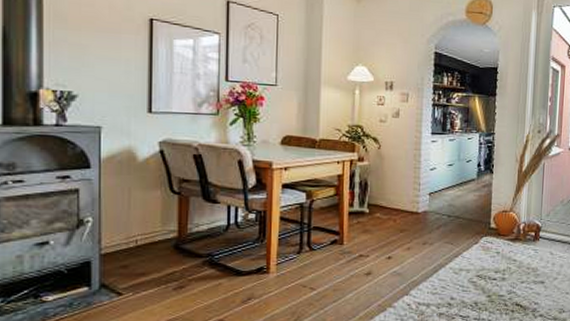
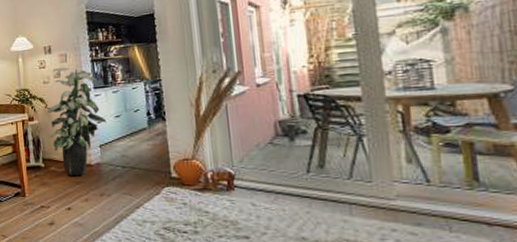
indoor plant: none [378,106,439,223] -> present [46,66,107,175]

